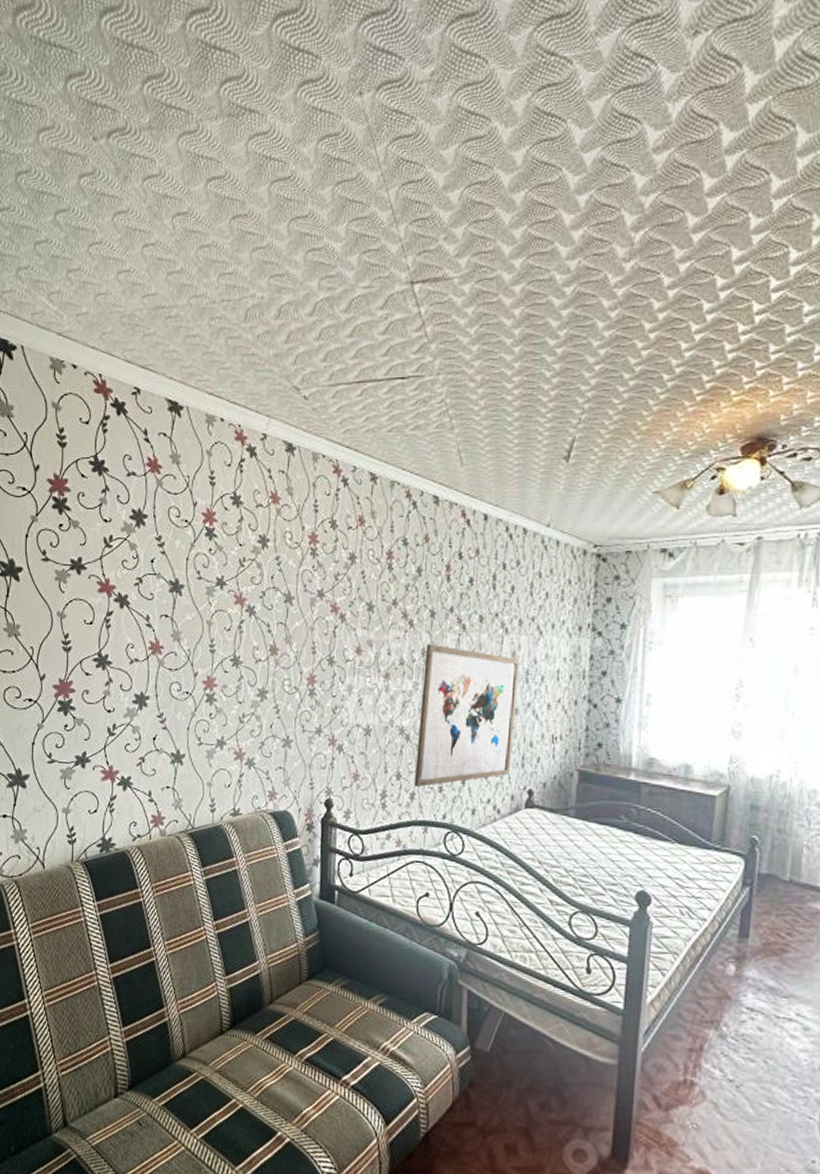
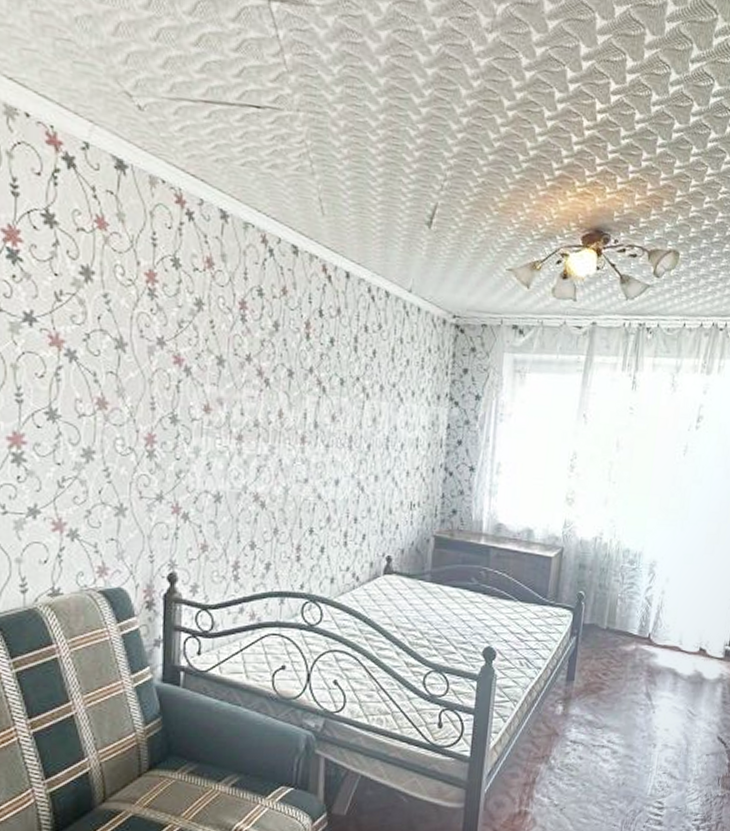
wall art: present [413,644,521,787] -> none [269,406,381,556]

